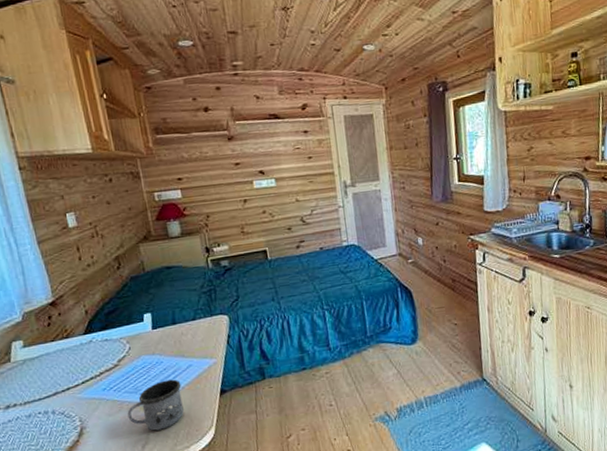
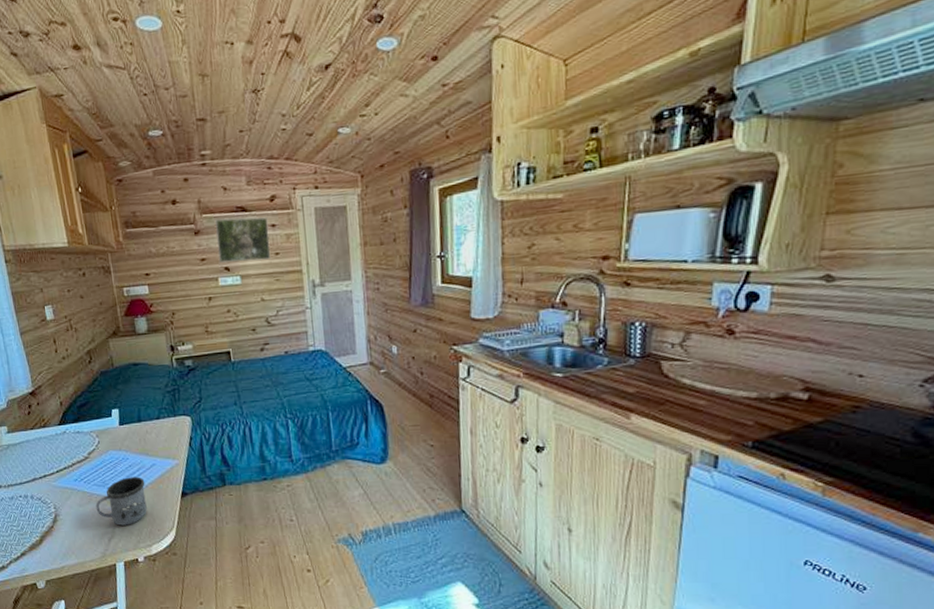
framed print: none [249,124,304,167] -> present [215,217,271,263]

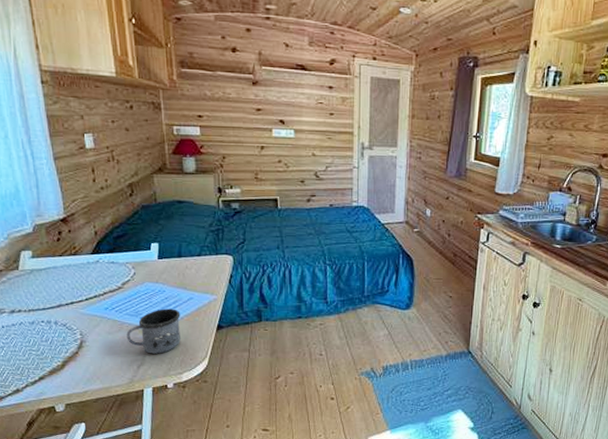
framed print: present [215,217,271,263] -> none [275,73,326,118]

